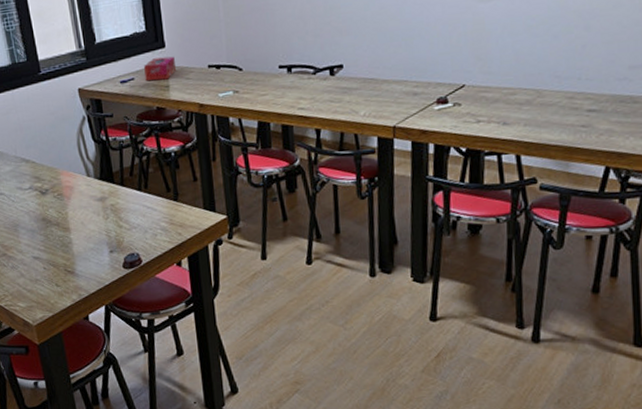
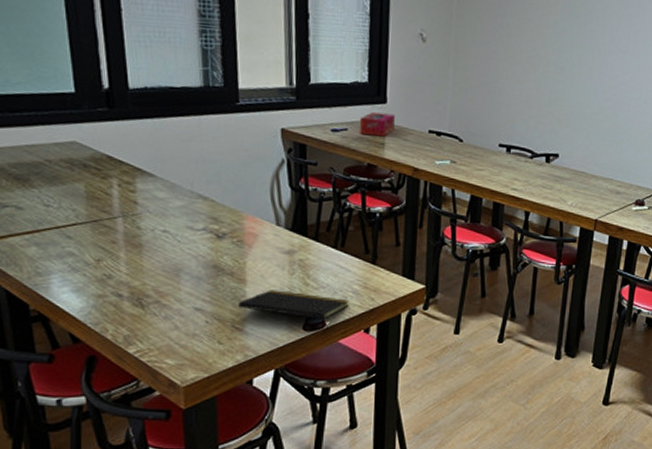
notepad: none [67,234,160,266] -> present [239,290,349,330]

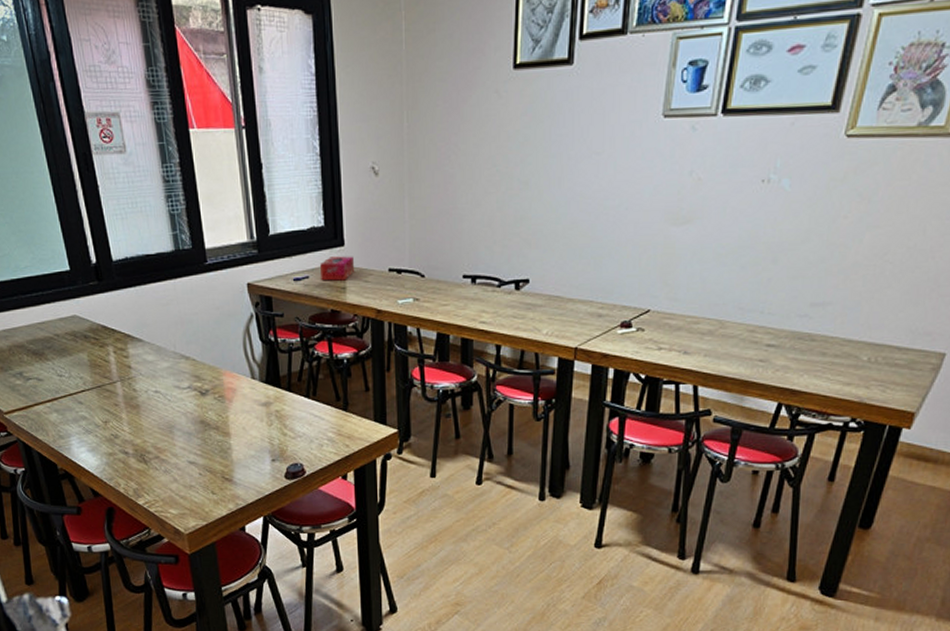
notepad: present [239,290,349,330] -> none [226,441,326,478]

